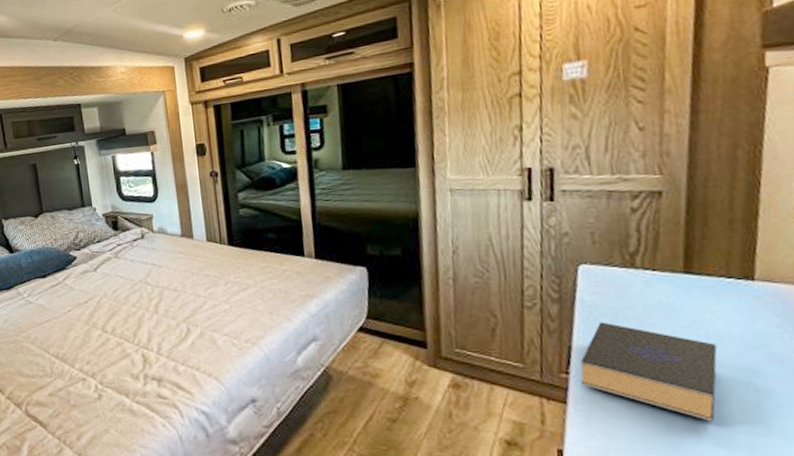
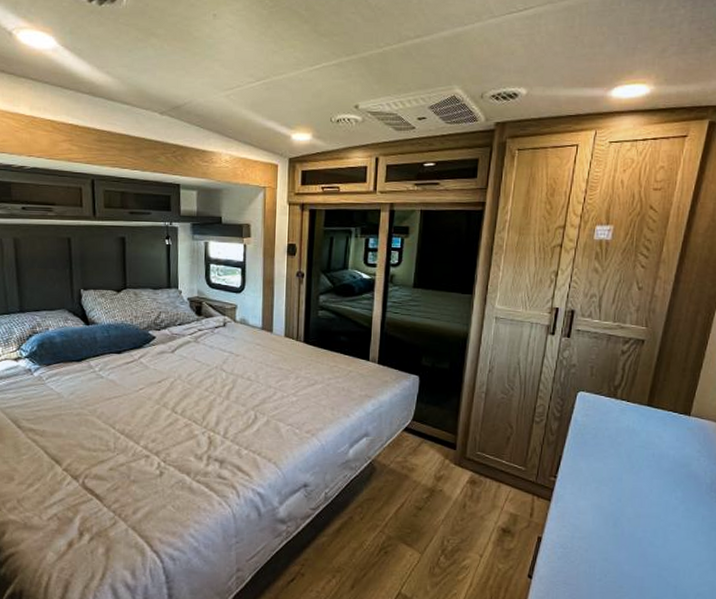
book: present [580,322,718,421] -> none [563,438,658,520]

